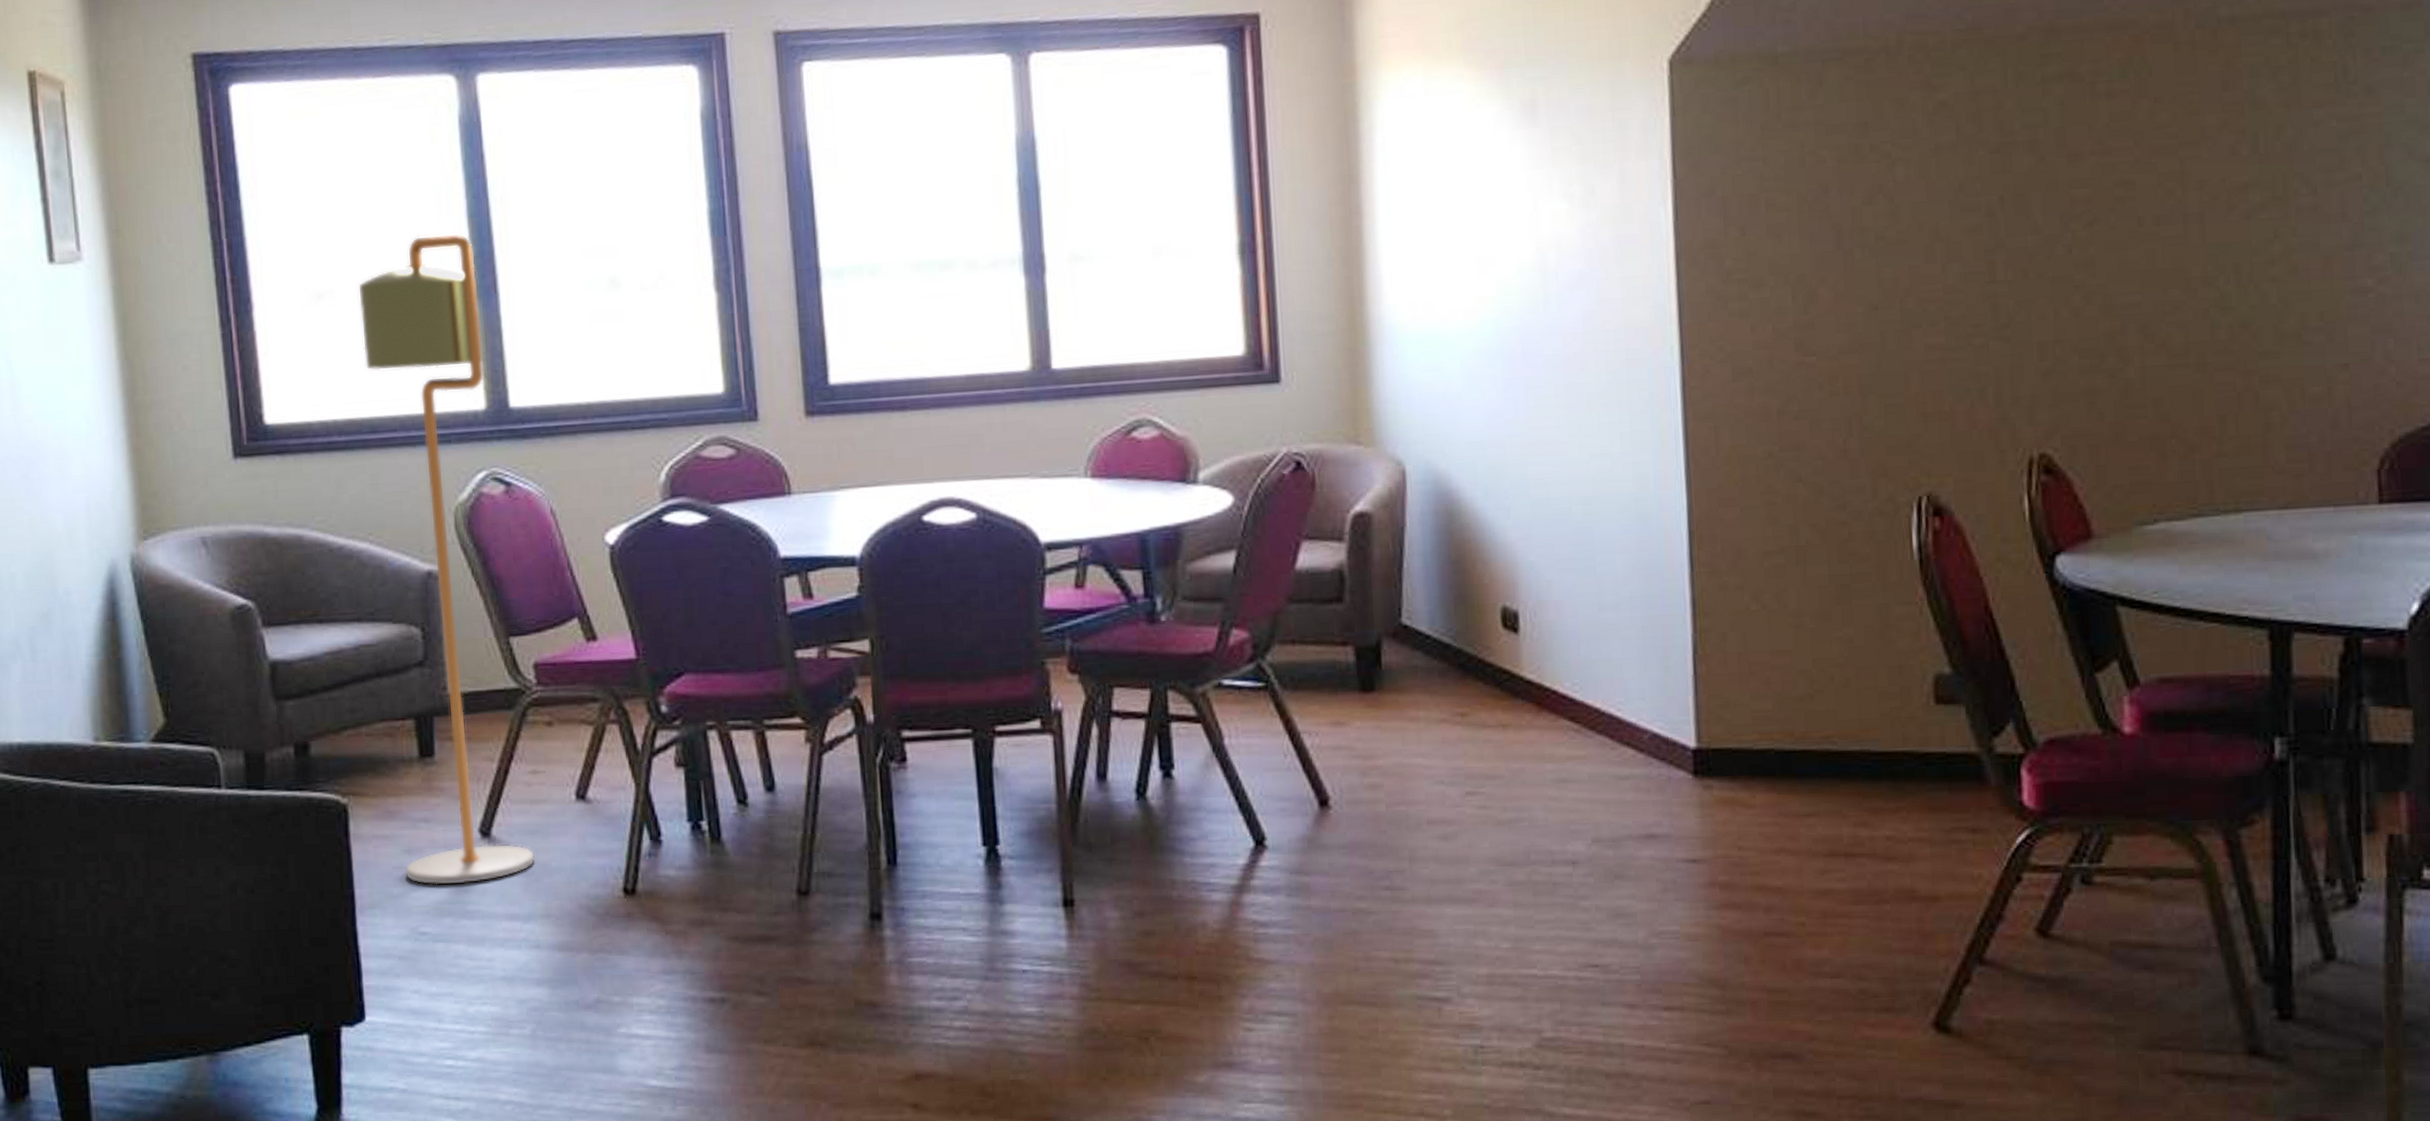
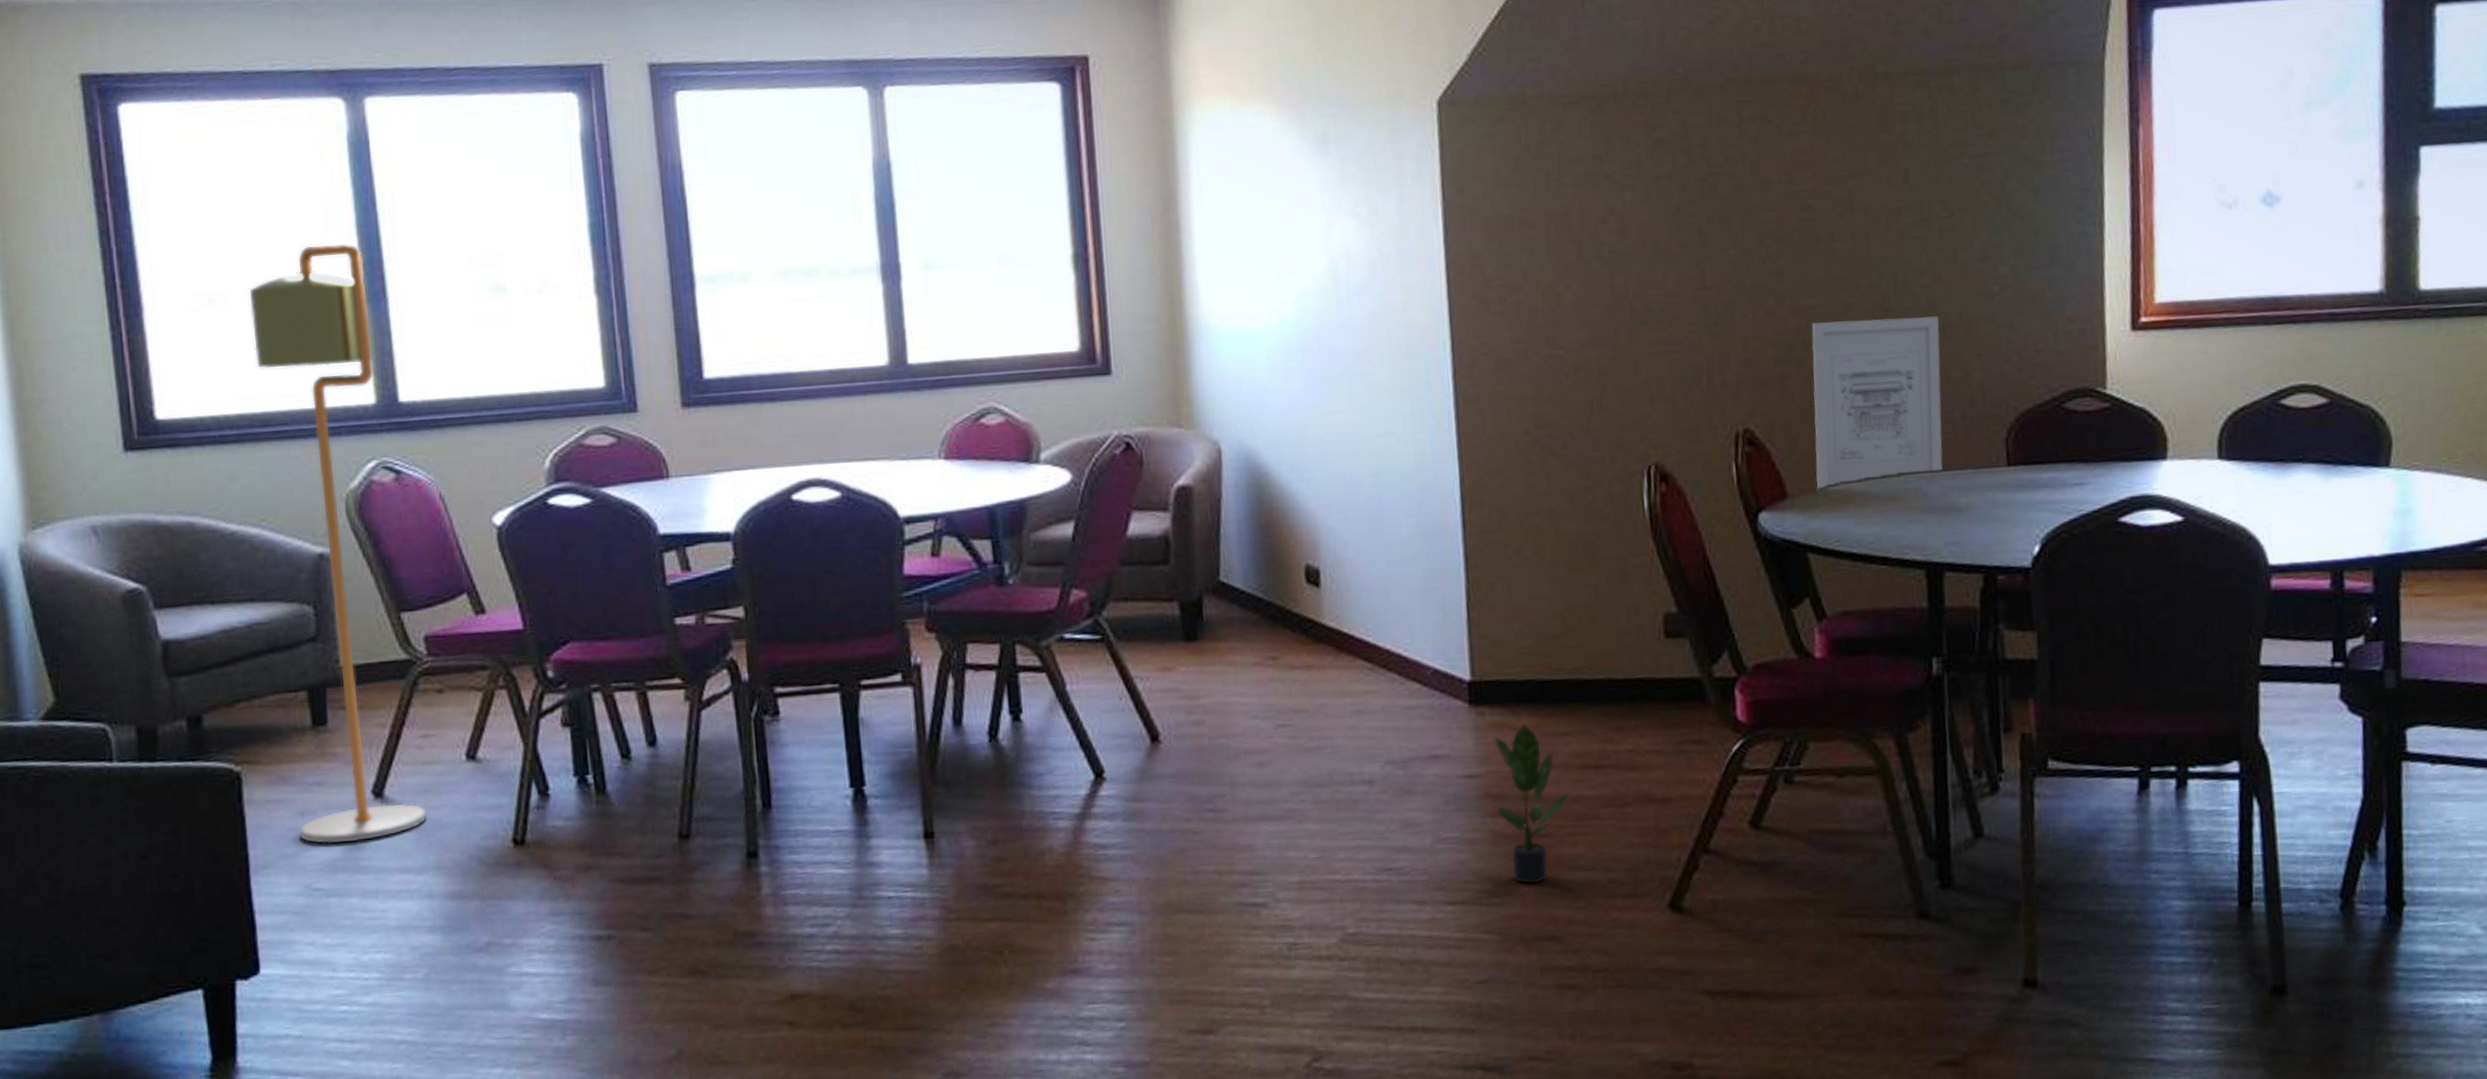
potted plant: none [1721,801,1816,991] -> present [1493,723,1571,885]
wall art: none [2128,317,2295,531] -> present [1812,316,1943,491]

